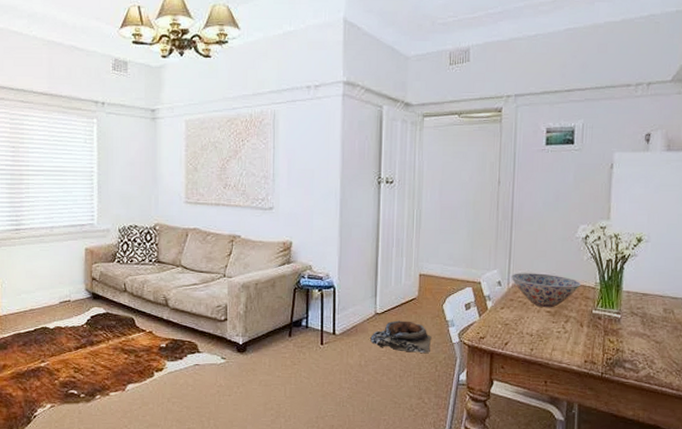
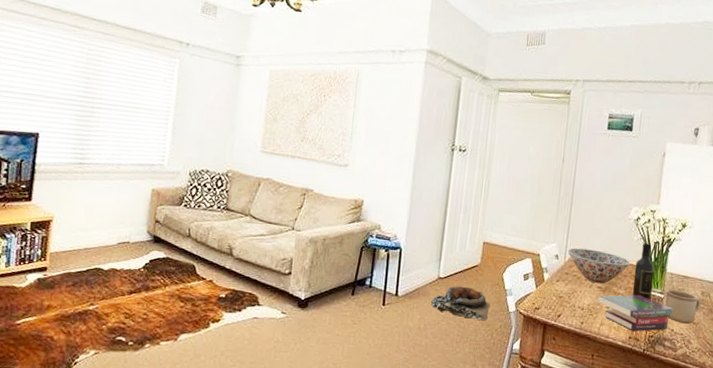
books: none [548,316,632,355] -> present [598,294,673,332]
wine bottle: none [585,262,609,321] -> present [632,243,655,300]
mug: none [623,308,663,343] -> present [665,289,701,324]

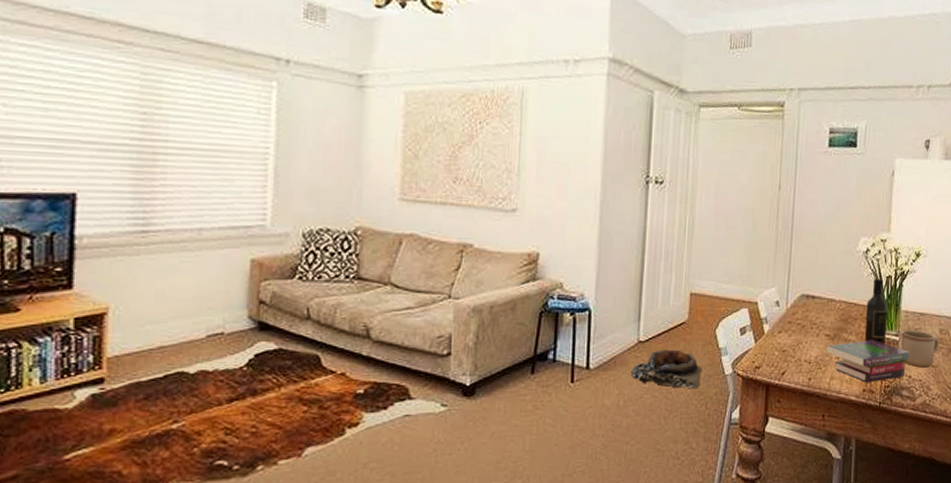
bowl: present [568,248,631,284] -> none [790,291,862,331]

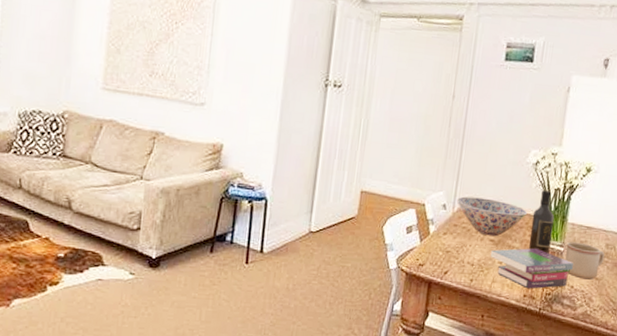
dog bed: present [630,349,702,388] -> none [300,241,368,279]
bowl: none [790,291,862,331] -> present [457,196,528,237]

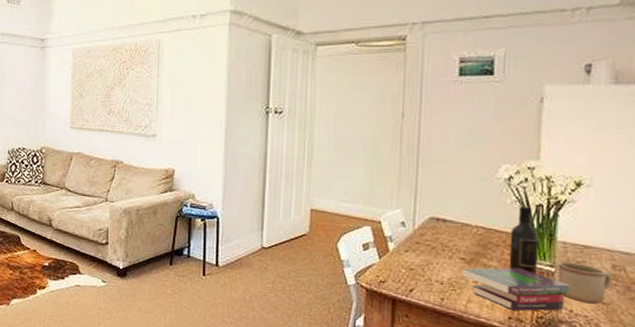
bowl: present [457,196,528,237] -> none [417,213,504,255]

